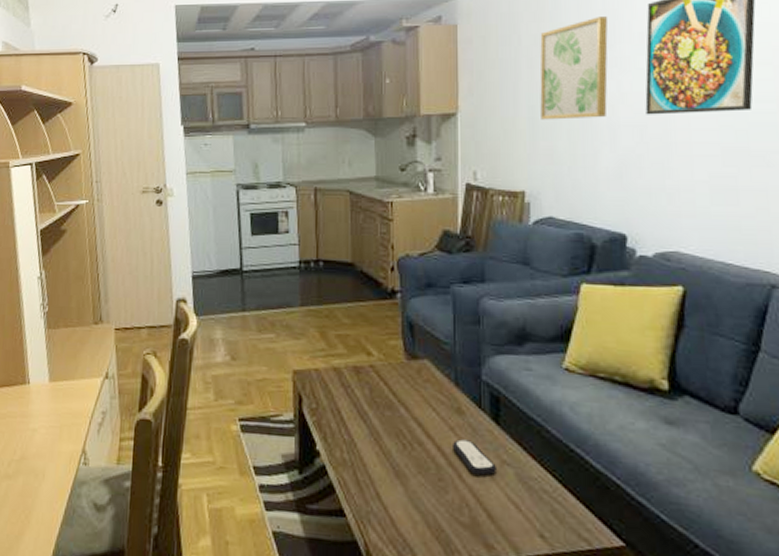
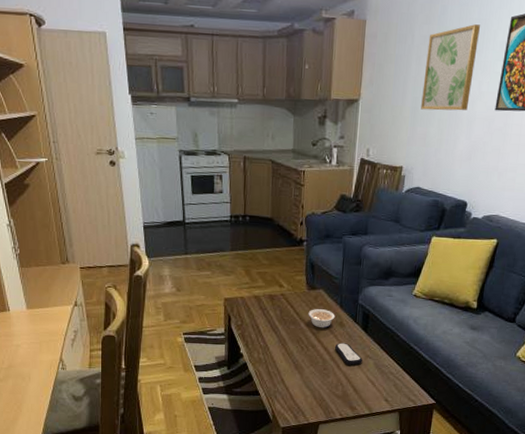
legume: none [409,387,449,417] -> present [308,309,335,329]

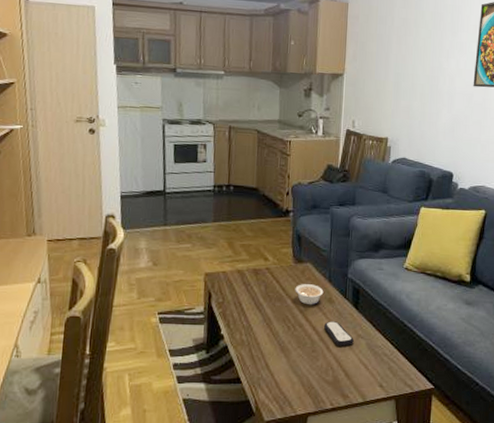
wall art: present [421,24,480,111] -> none [403,9,454,86]

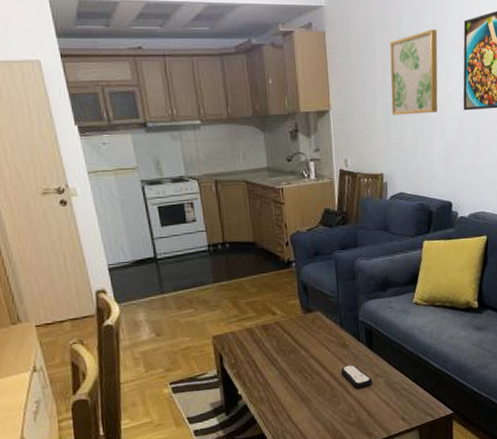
legume: present [295,284,324,305] -> none [307,332,337,353]
wall art: none [403,9,454,86] -> present [389,30,438,115]

